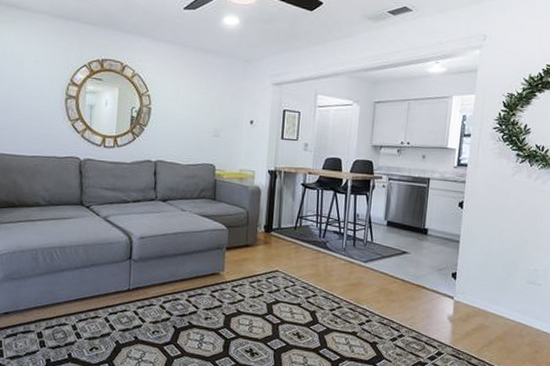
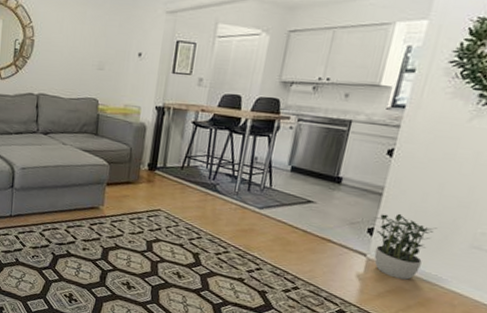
potted plant: none [455,257,502,317] -> present [373,213,437,280]

